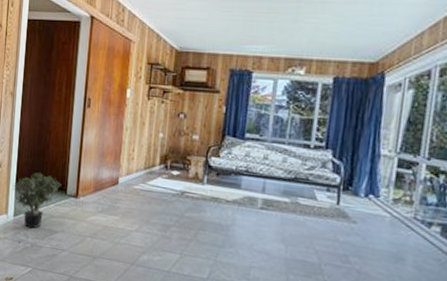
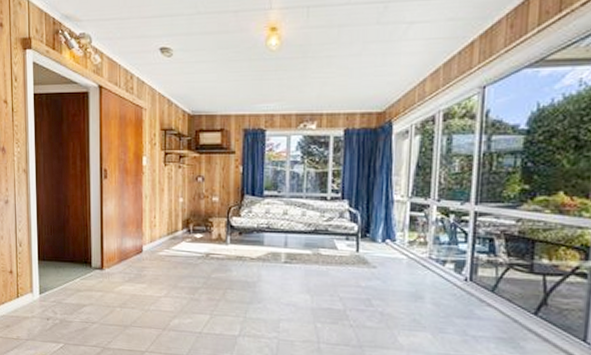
potted plant: present [13,172,61,229] -> none [36,247,85,305]

